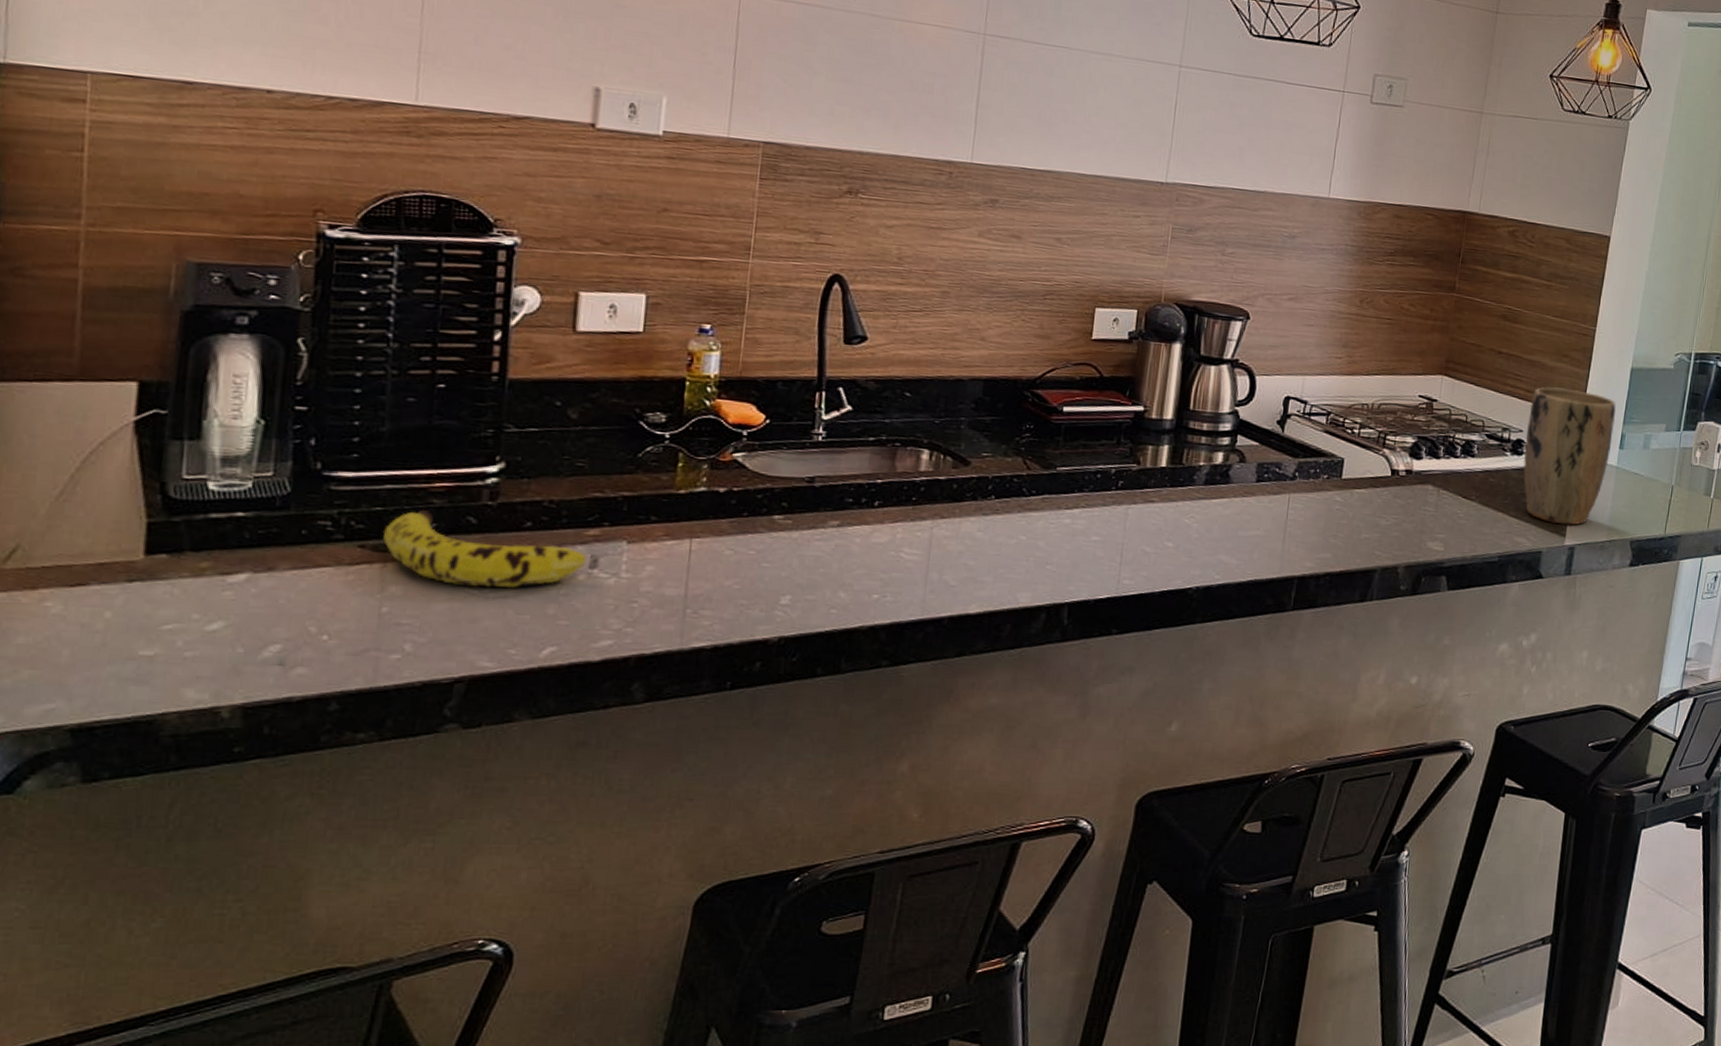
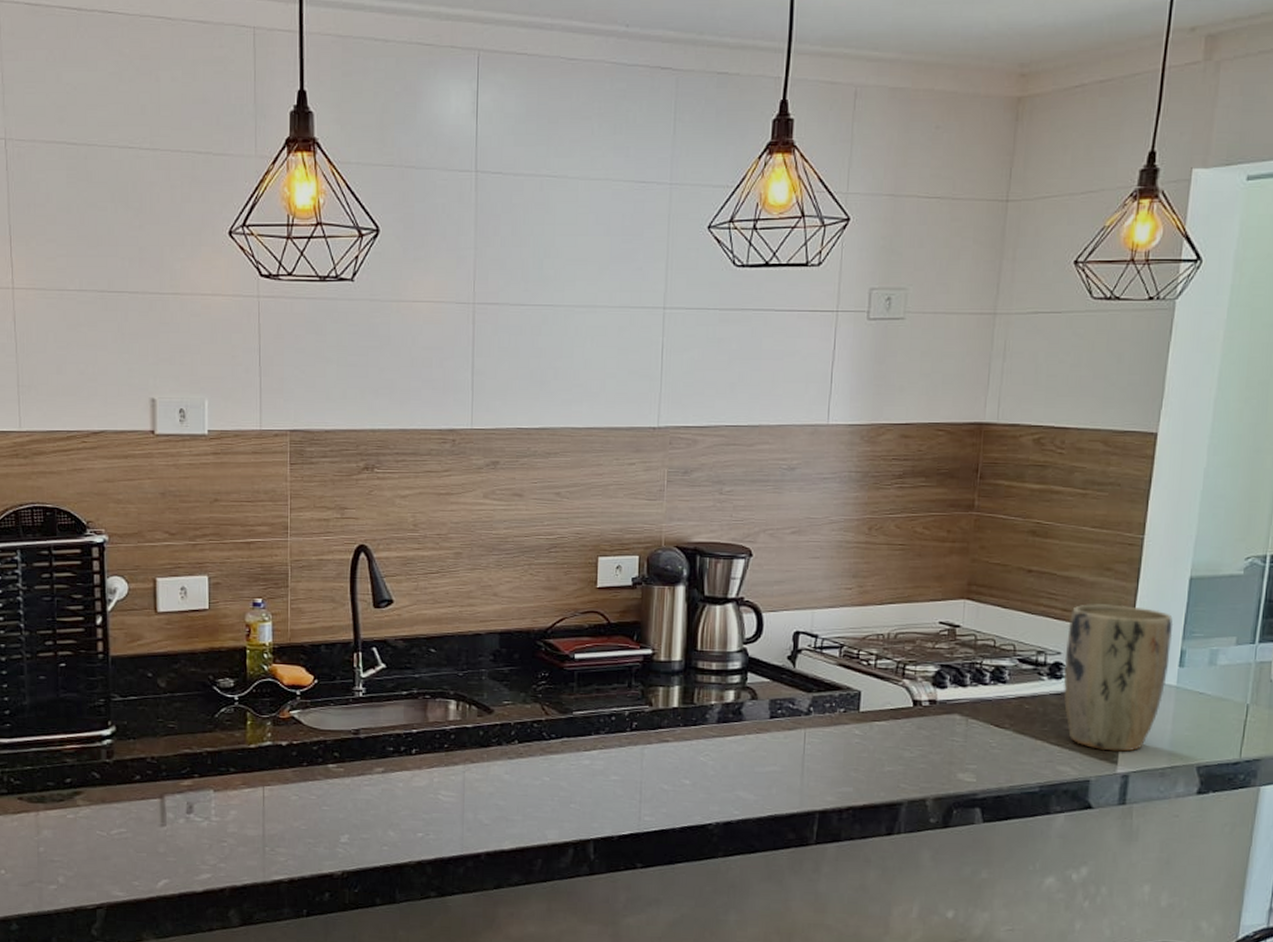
fruit: present [383,510,587,589] -> none [35,768,184,831]

